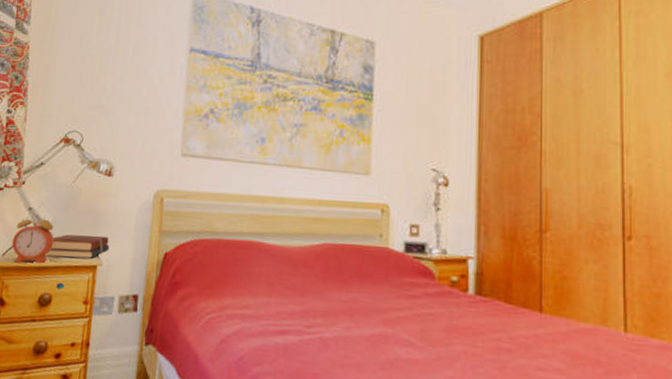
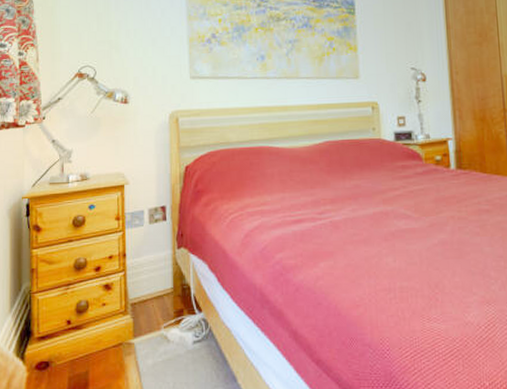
alarm clock: present [11,215,55,264] -> none [39,145,81,192]
books: present [44,234,110,259] -> none [73,157,134,183]

